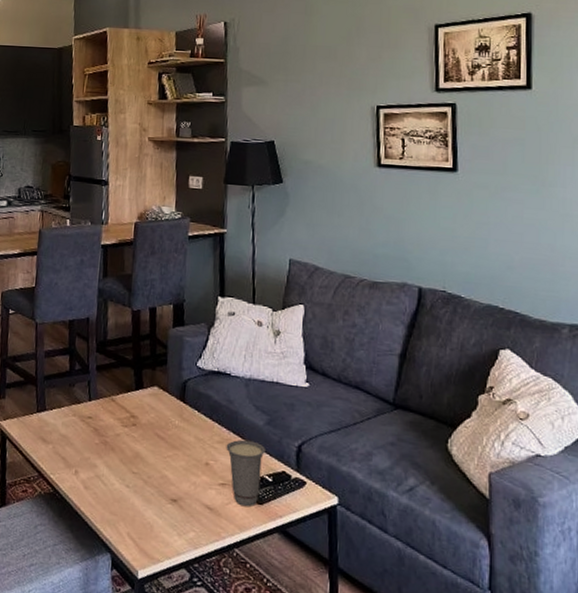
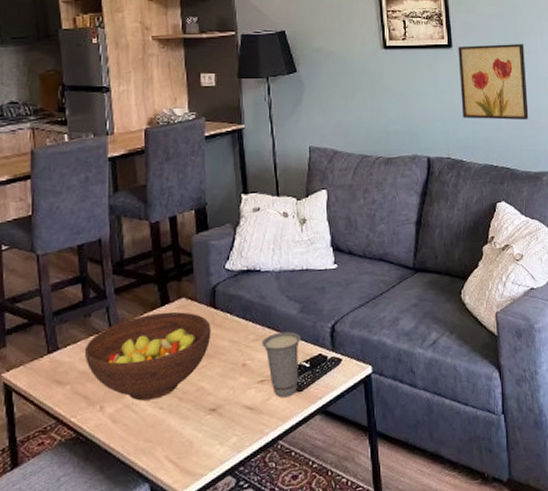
fruit bowl: none [66,395,179,477] -> present [84,311,211,401]
wall art: none [464,171,549,262] -> present [458,44,529,120]

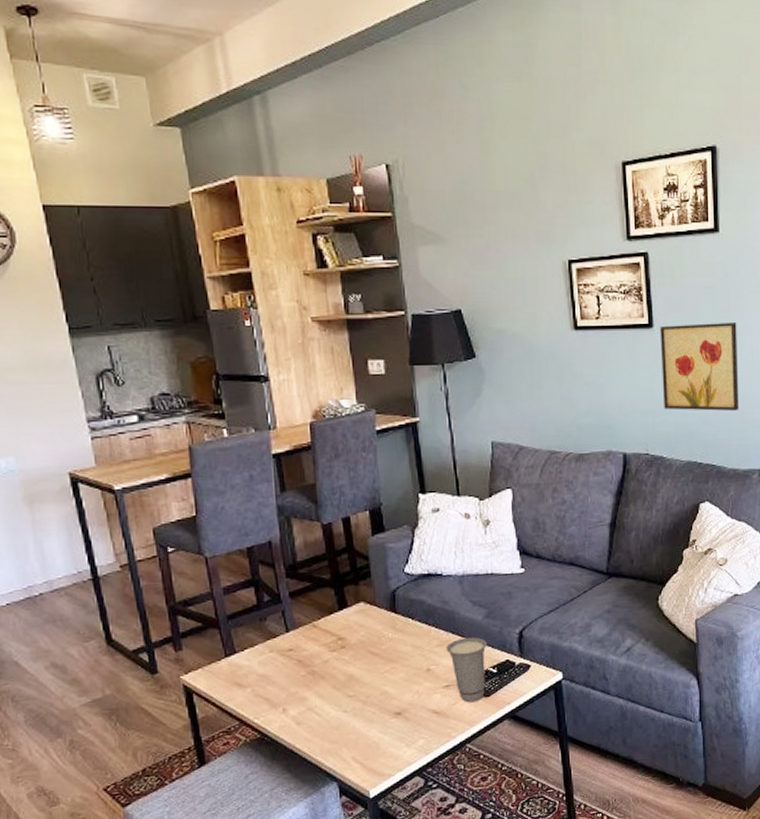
fruit bowl: present [84,311,211,401] -> none [262,616,393,704]

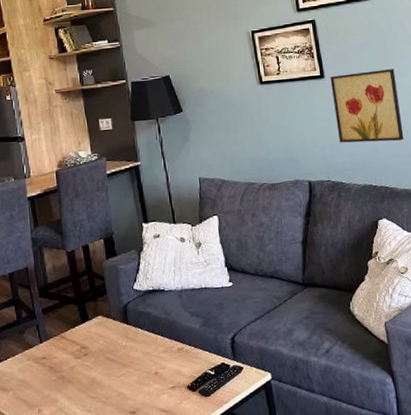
cup: present [446,637,487,703] -> none [170,343,206,402]

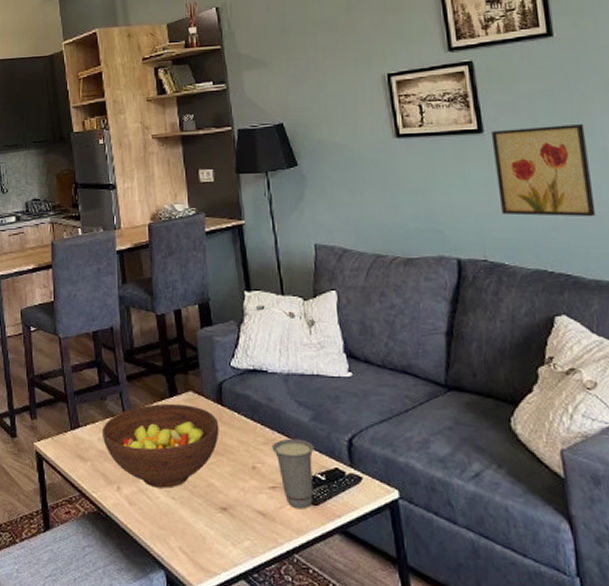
fruit bowl: none [21,327,126,405] -> present [101,403,219,488]
cup: none [170,343,206,402] -> present [271,438,314,509]

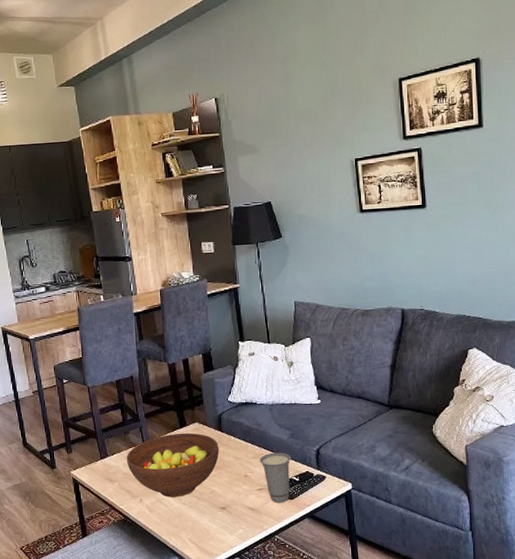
wall art: present [491,124,596,217] -> none [432,200,503,274]

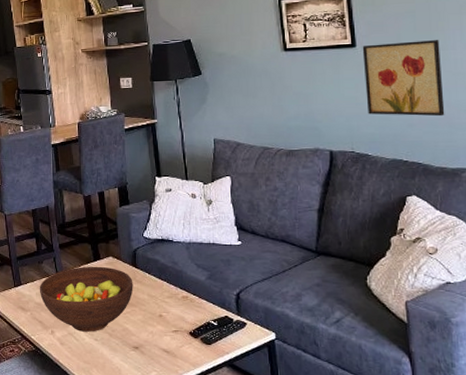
cup: present [259,452,291,503] -> none [175,293,209,348]
wall art: none [432,200,503,274] -> present [362,40,445,117]

